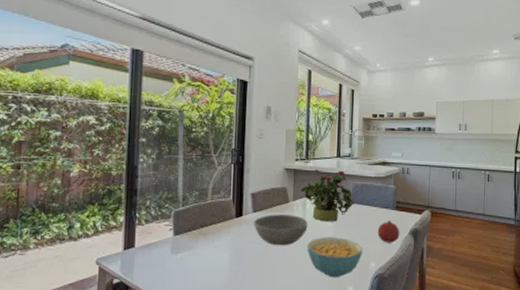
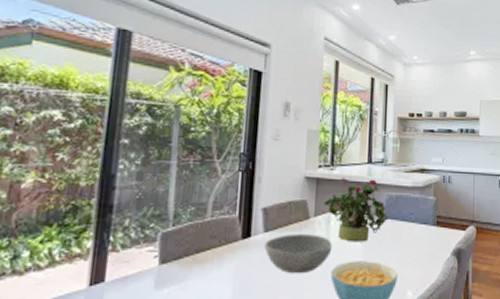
fruit: present [377,221,400,243] -> none [415,239,441,266]

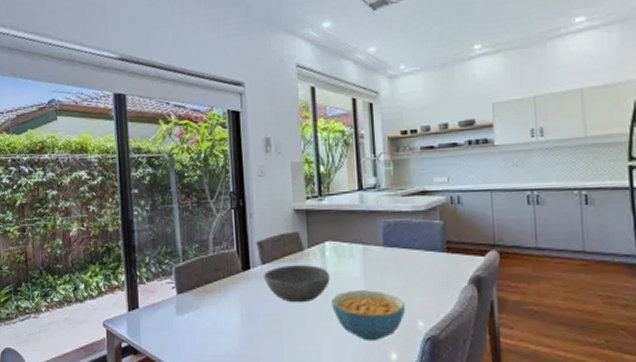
potted plant: present [324,176,389,242] -> none [316,206,389,272]

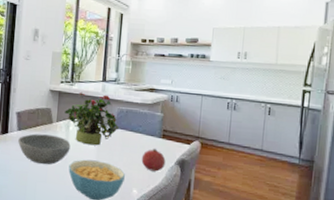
potted plant: none [316,206,389,272] -> present [65,91,120,146]
fruit: none [423,267,456,296] -> present [141,149,166,172]

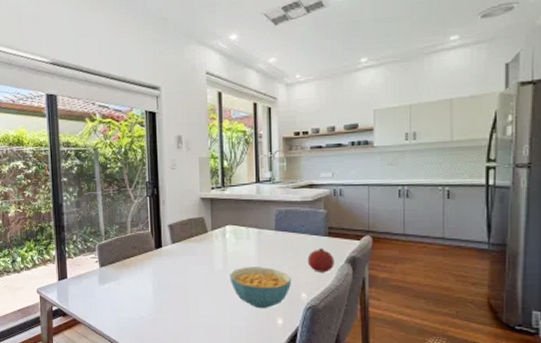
bowl: present [18,133,71,165] -> none [174,245,229,276]
potted plant: present [65,91,120,146] -> none [219,196,280,251]

